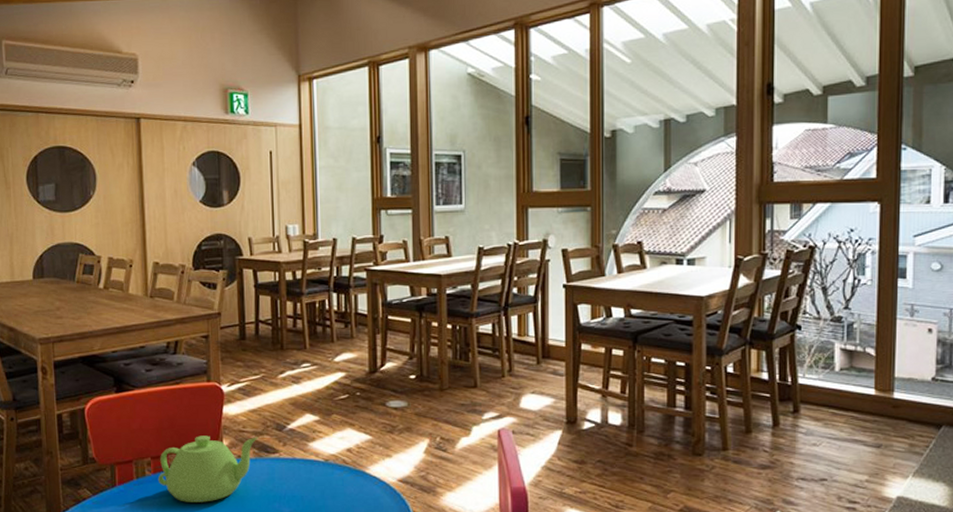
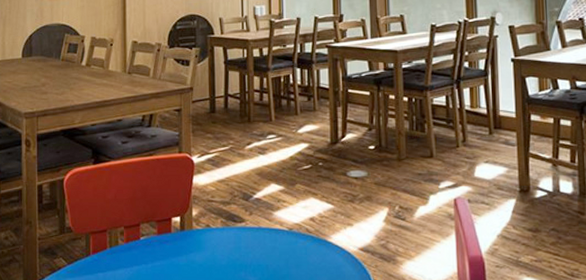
teapot: present [157,436,258,502] -> none [130,205,226,271]

